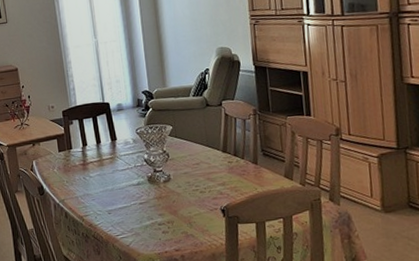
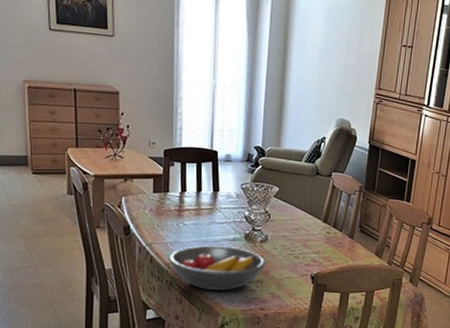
fruit bowl: none [80,191,174,237] -> present [168,245,266,291]

